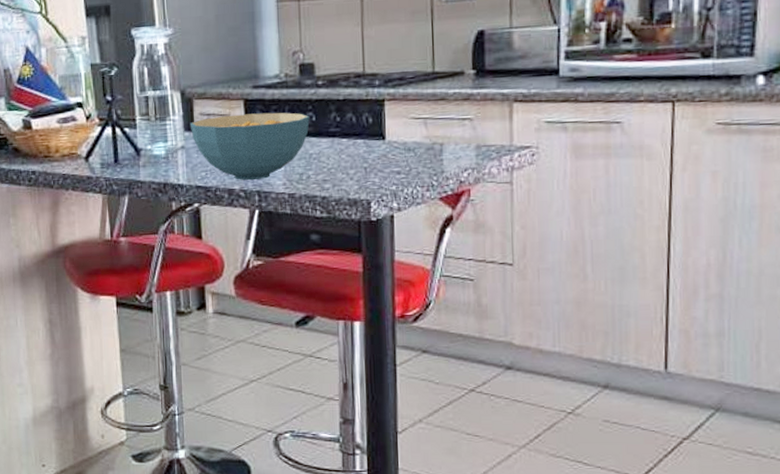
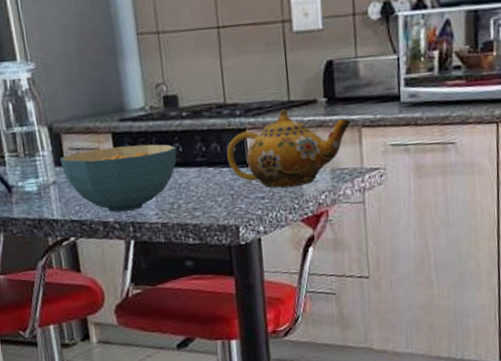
teapot: none [362,80,502,163] -> present [226,109,352,188]

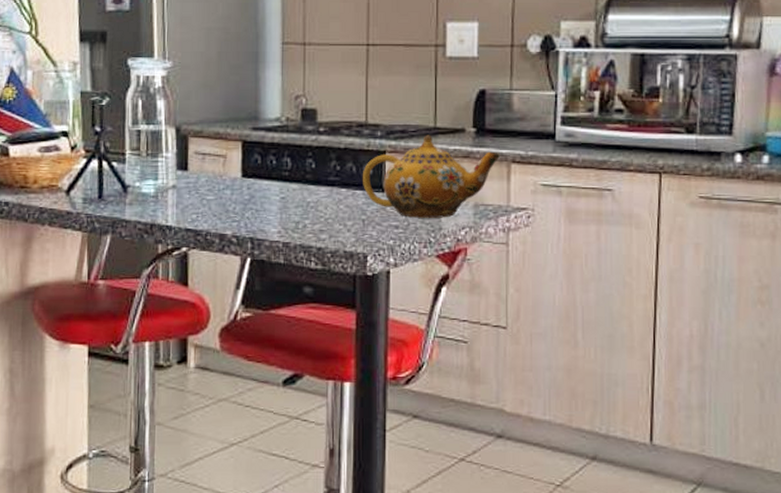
cereal bowl: present [59,144,177,213] -> none [183,156,309,226]

